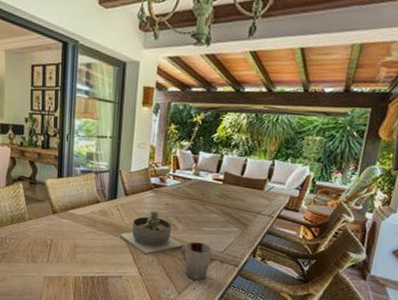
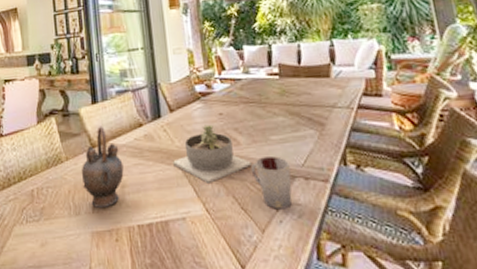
teapot: none [41,197,78,260] -> present [81,126,124,208]

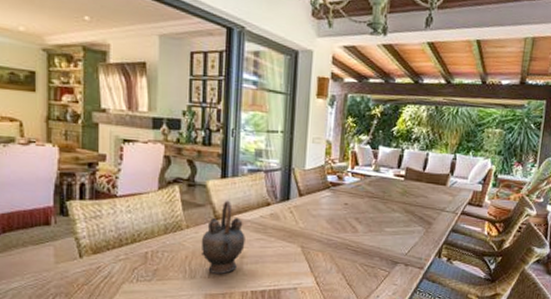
succulent planter: present [173,124,252,183] -> none [294,212,364,262]
cup: present [250,156,292,210] -> none [362,244,396,287]

